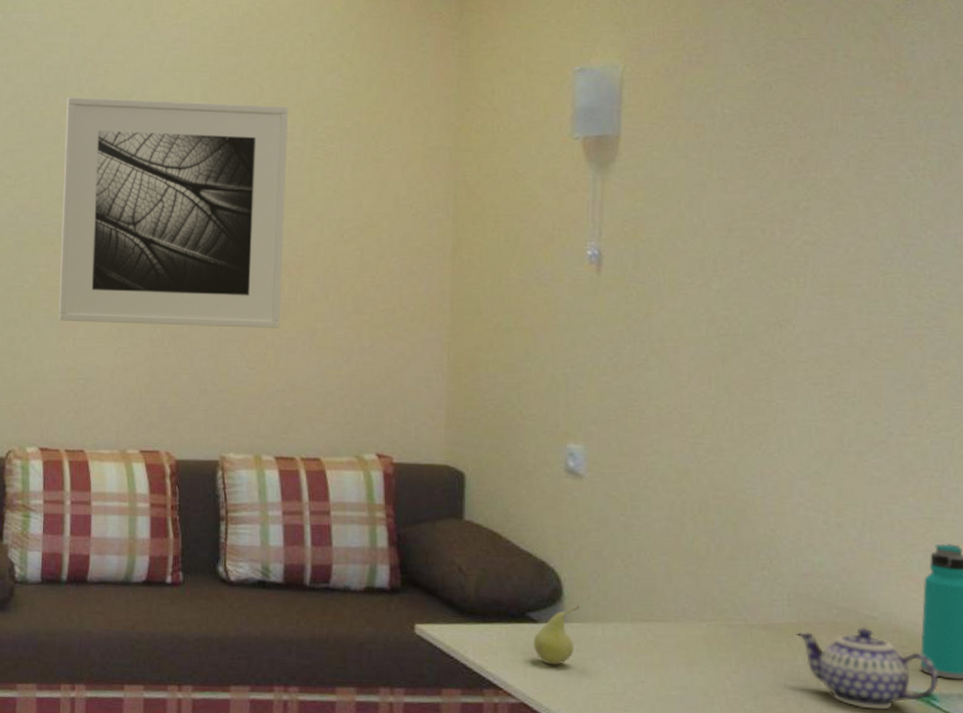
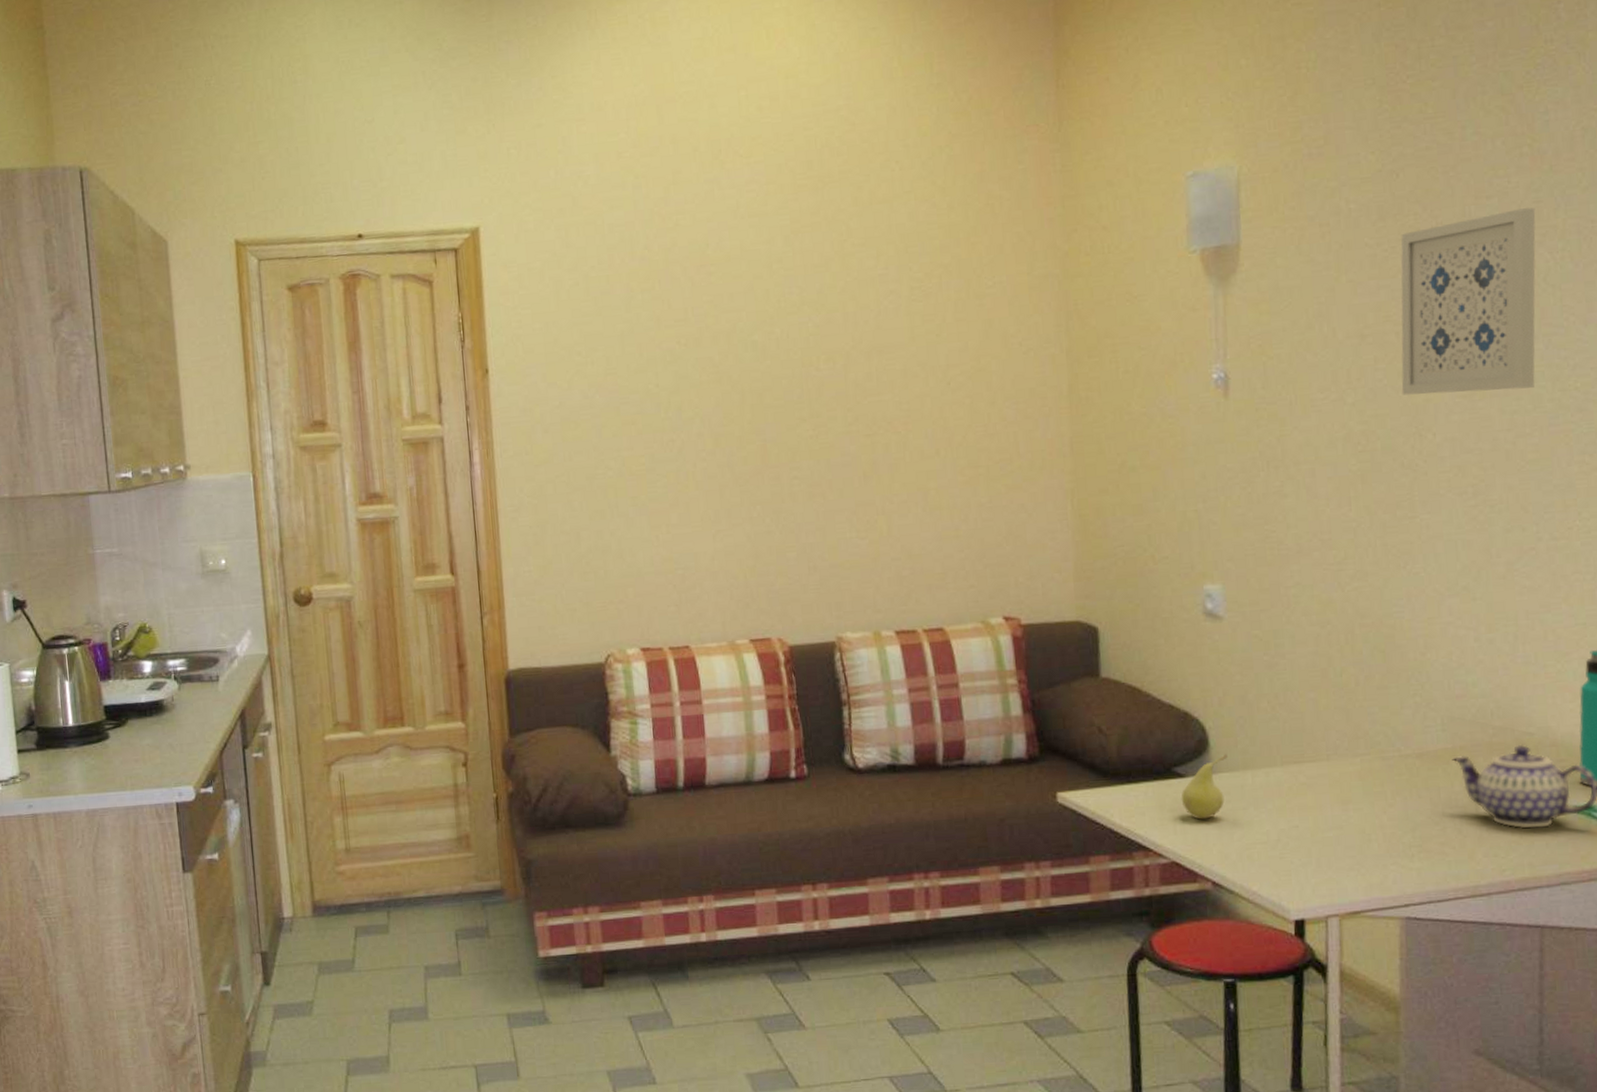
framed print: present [59,97,289,328] -> none [634,245,889,508]
wall art: none [764,128,899,292] -> present [1401,207,1536,395]

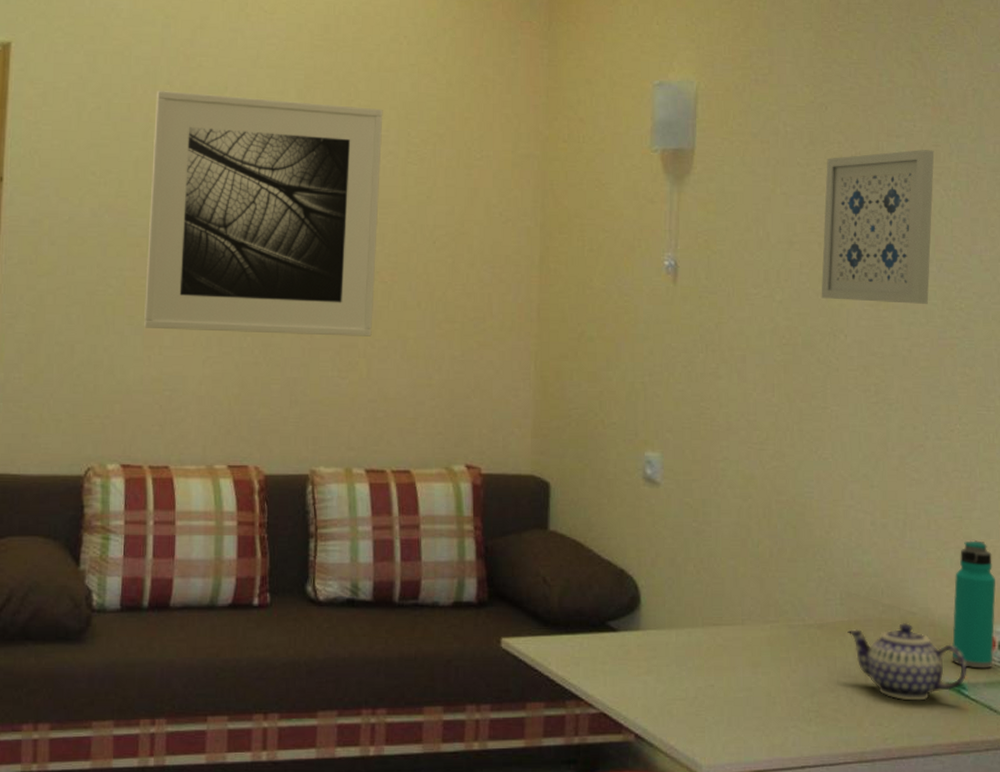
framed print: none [634,245,889,508] -> present [144,91,383,337]
fruit: present [1181,754,1228,820] -> none [612,612,656,673]

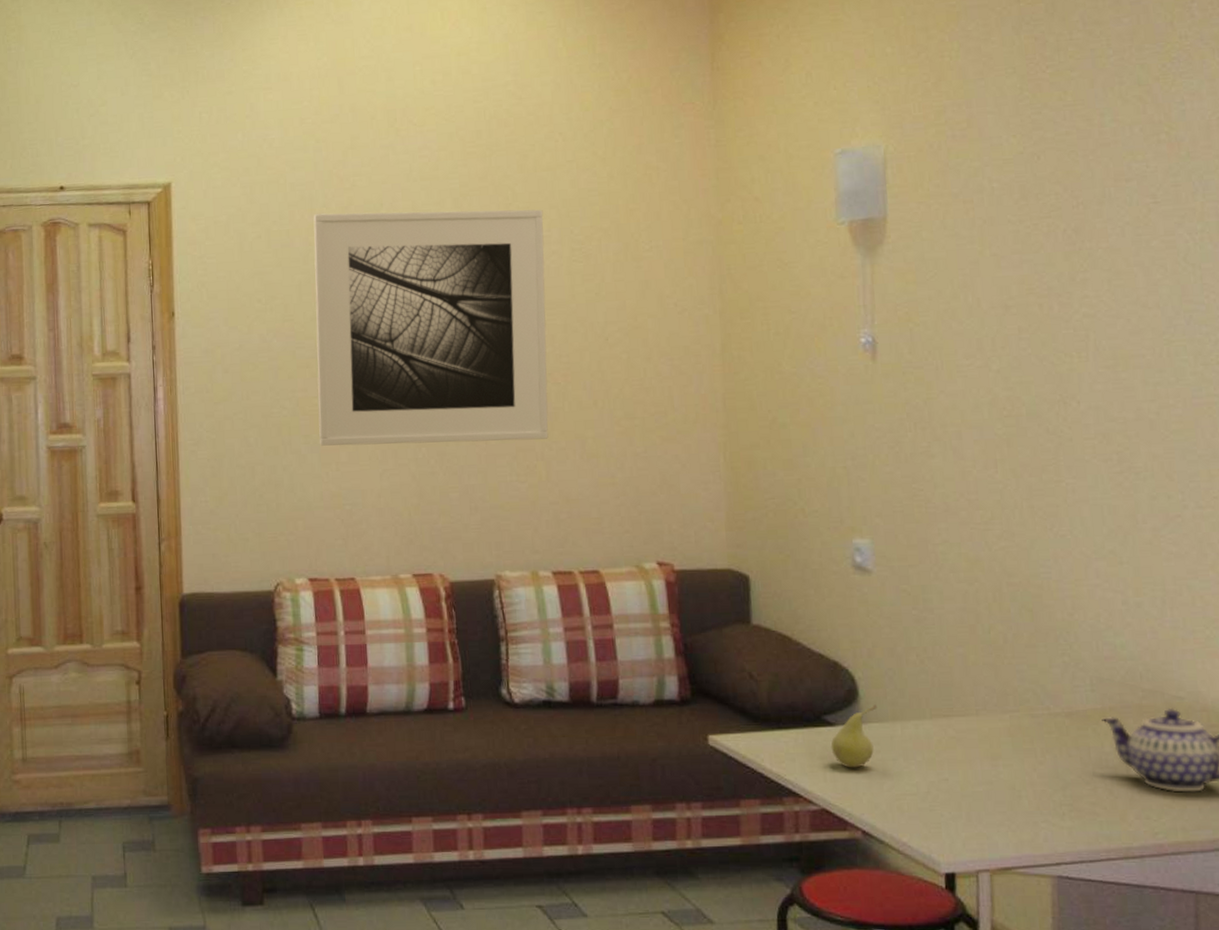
fruit: none [612,612,656,673] -> present [830,704,877,768]
wall art: present [821,150,935,304] -> none [1043,191,1177,364]

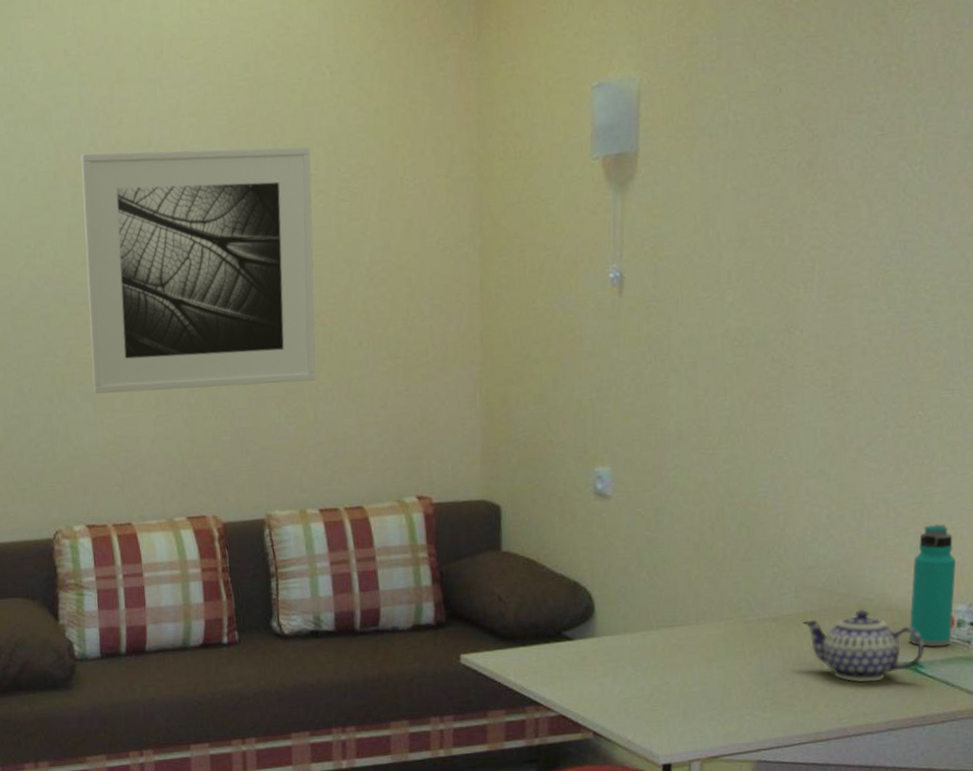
fruit: present [830,704,877,768] -> none [568,619,611,677]

